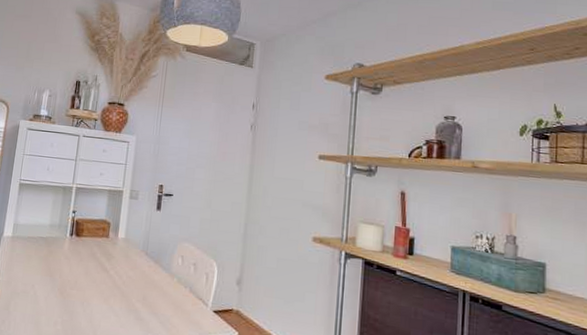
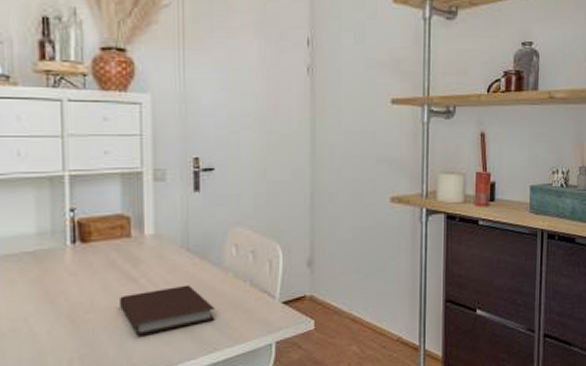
notebook: none [93,280,161,315] -> present [118,285,215,335]

